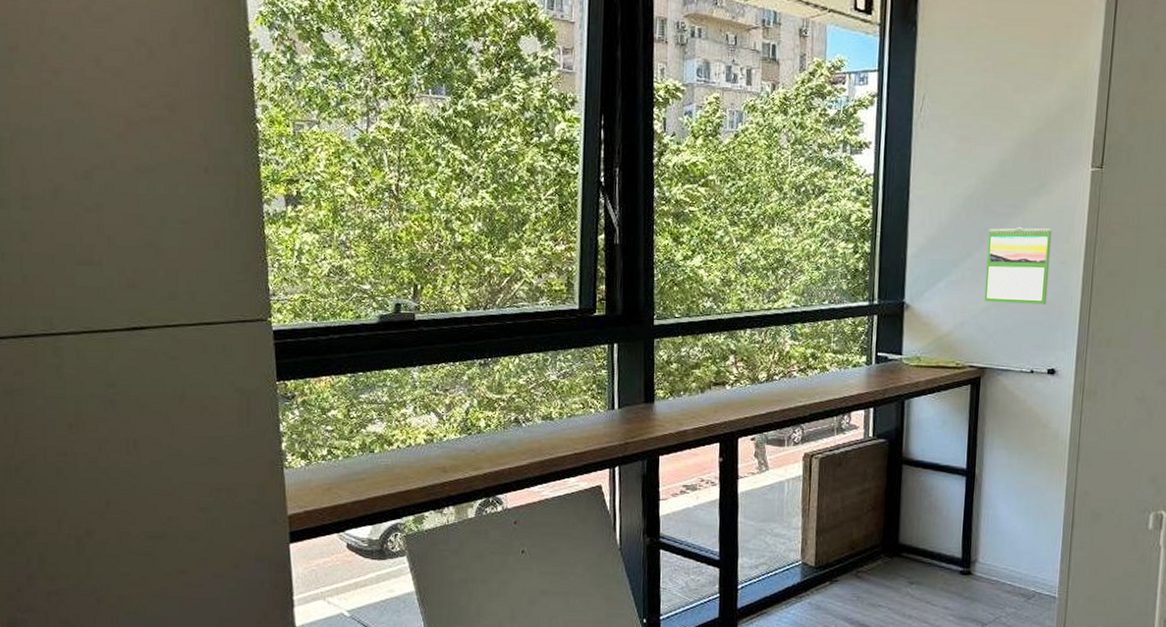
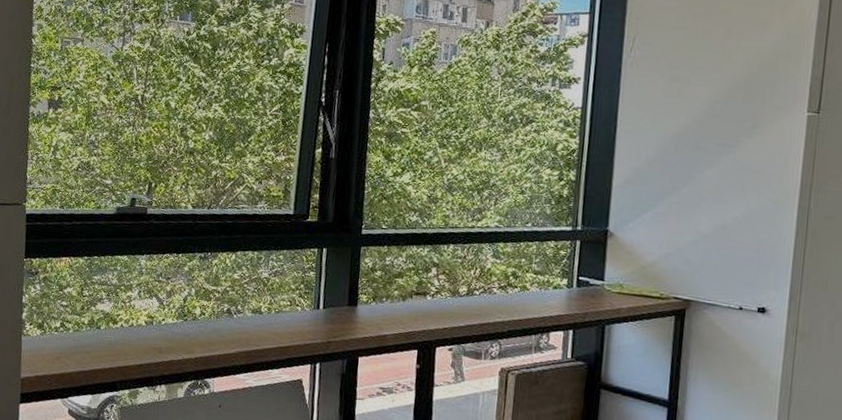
calendar: present [984,227,1052,305] -> none [691,165,765,243]

